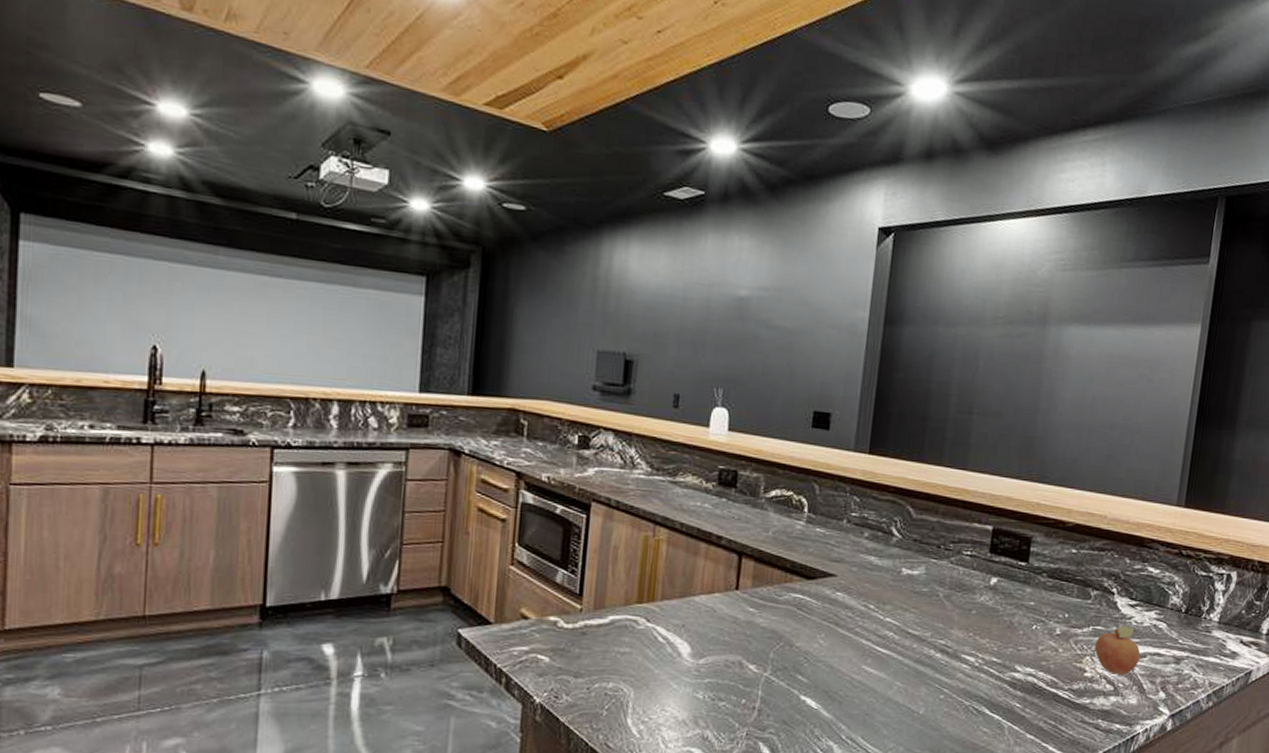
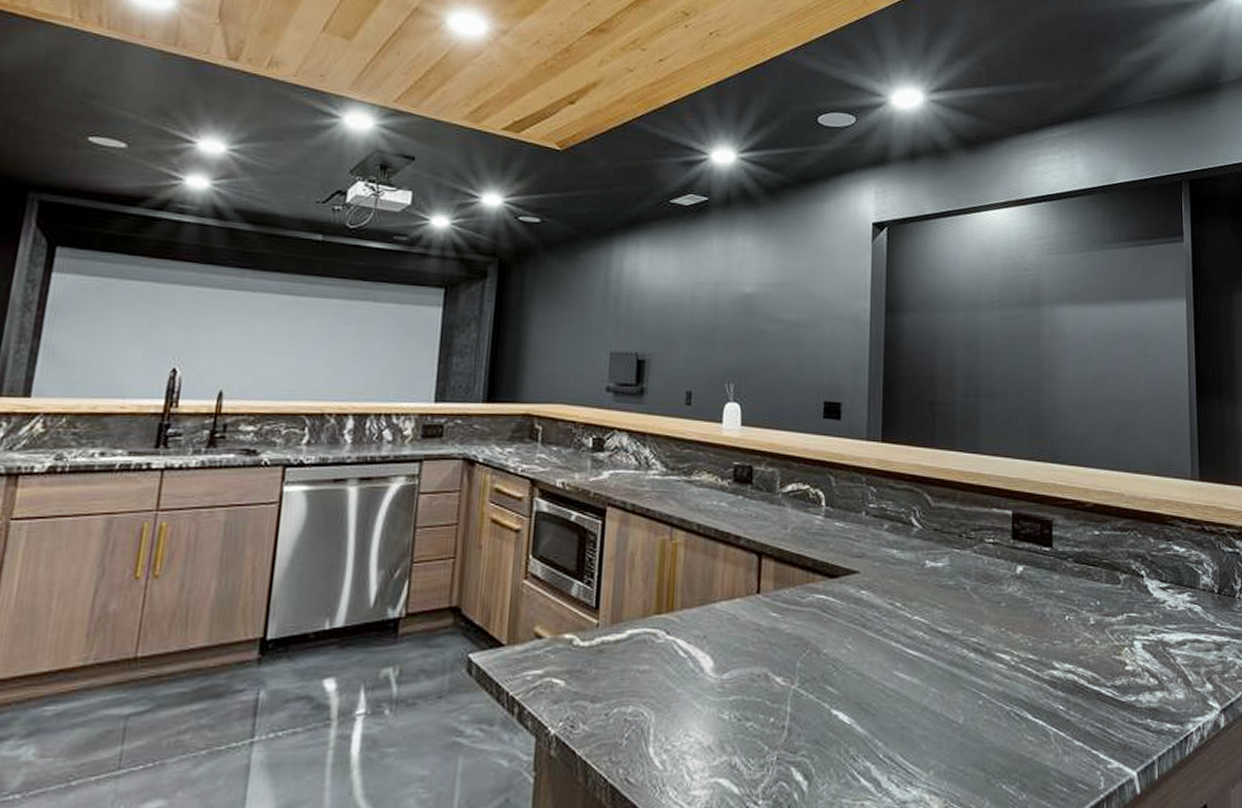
fruit: present [1094,625,1141,675] -> none [1131,611,1180,666]

